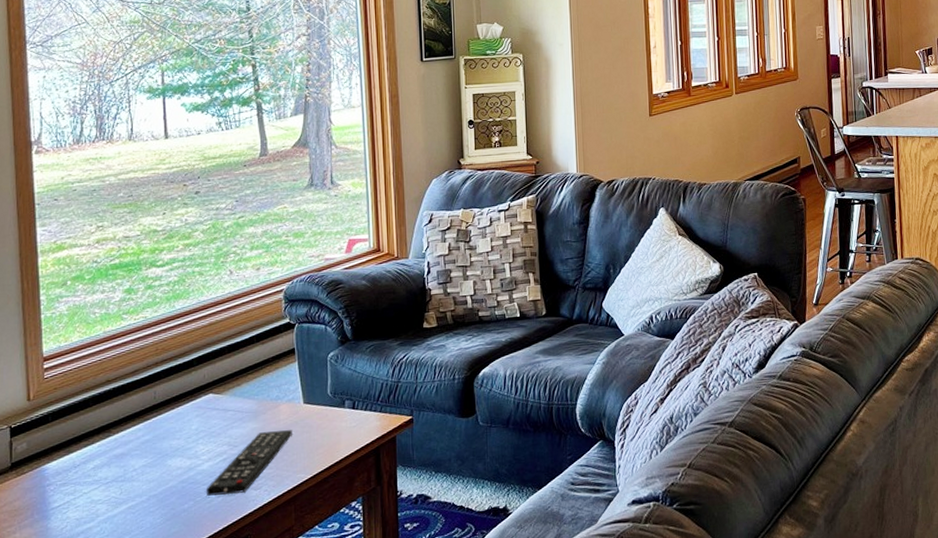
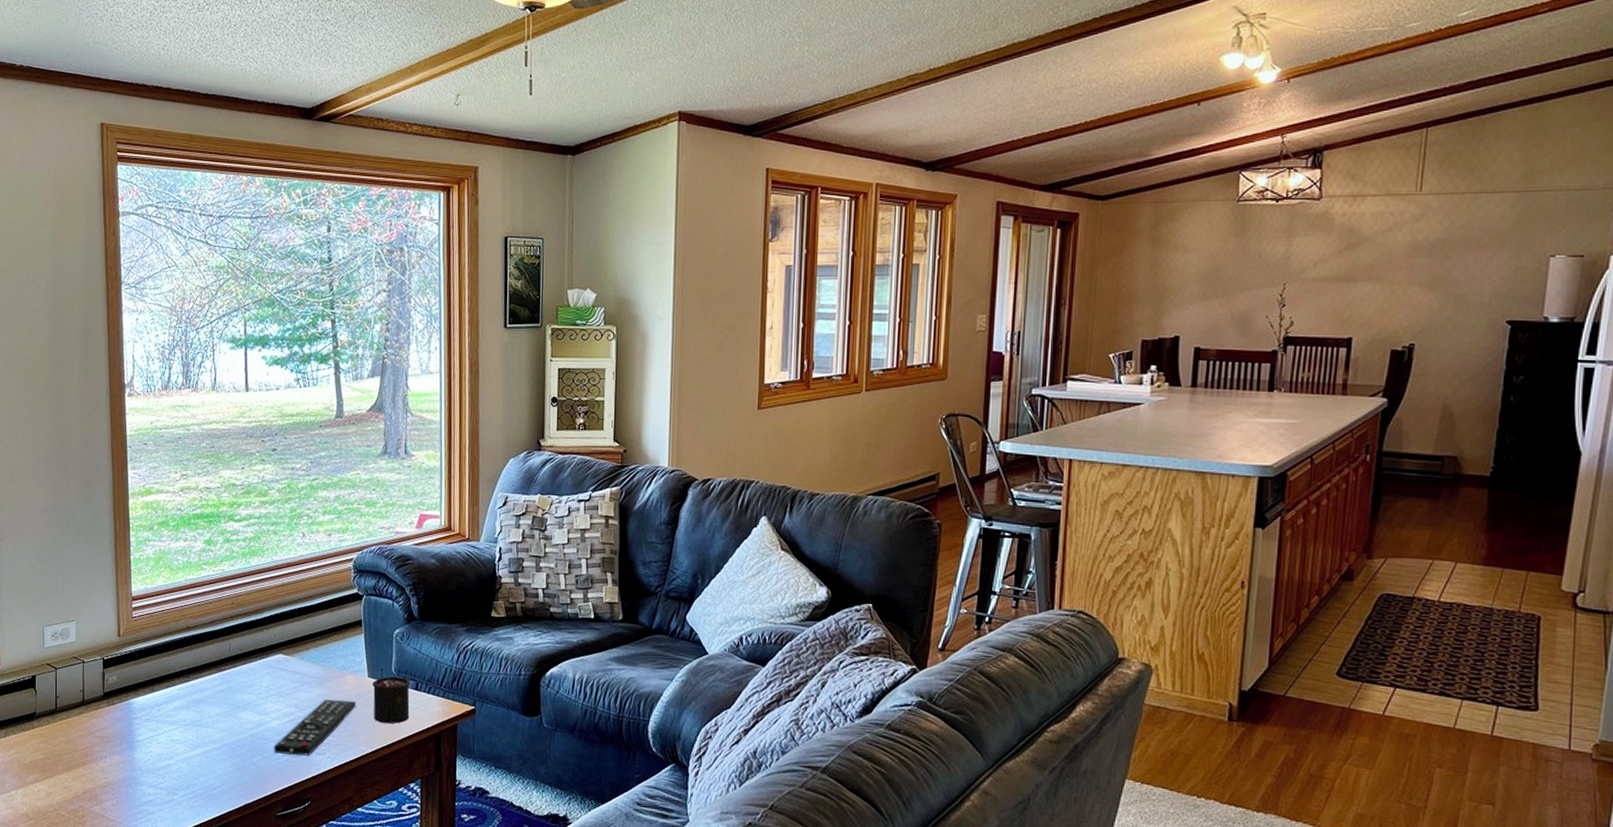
candle: none [308,392,348,447] -> present [372,668,410,724]

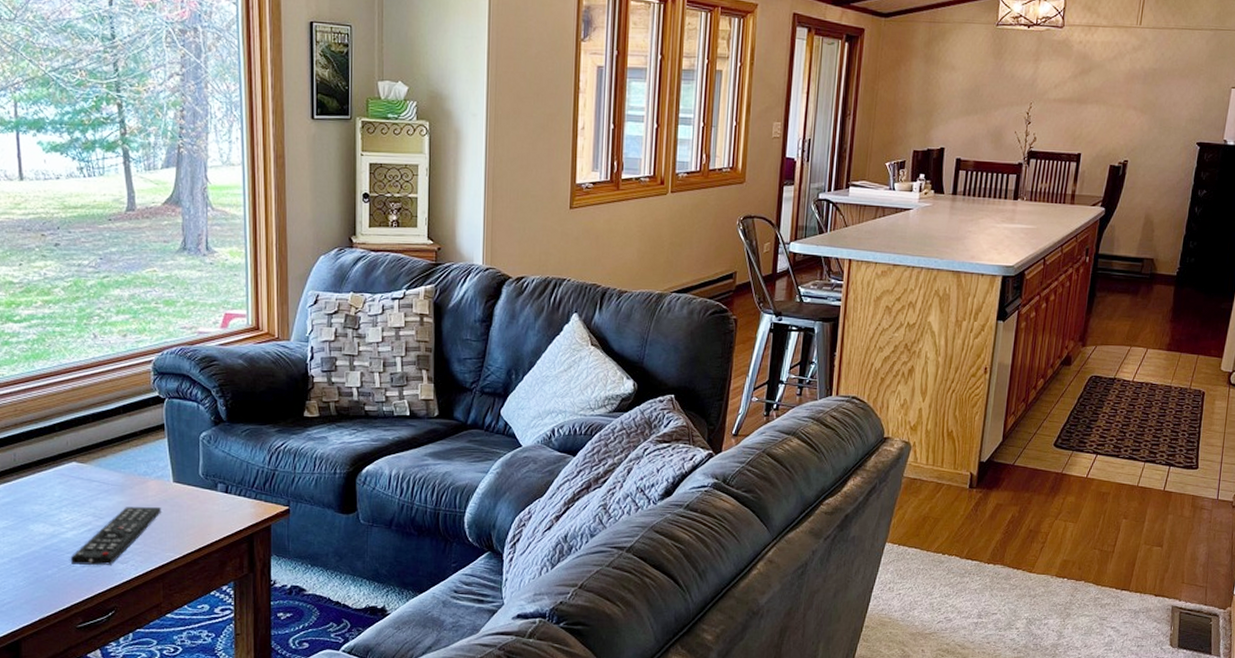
candle: present [372,668,410,724] -> none [178,472,220,529]

